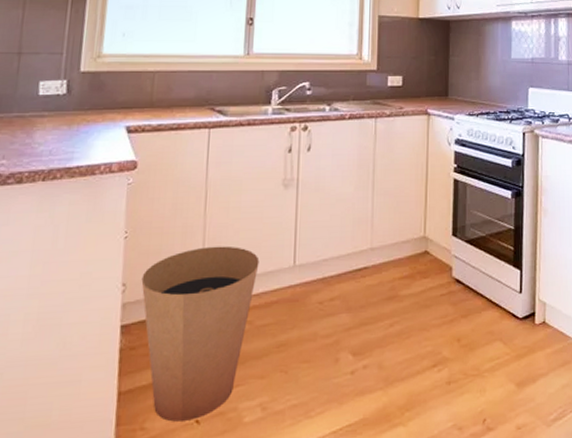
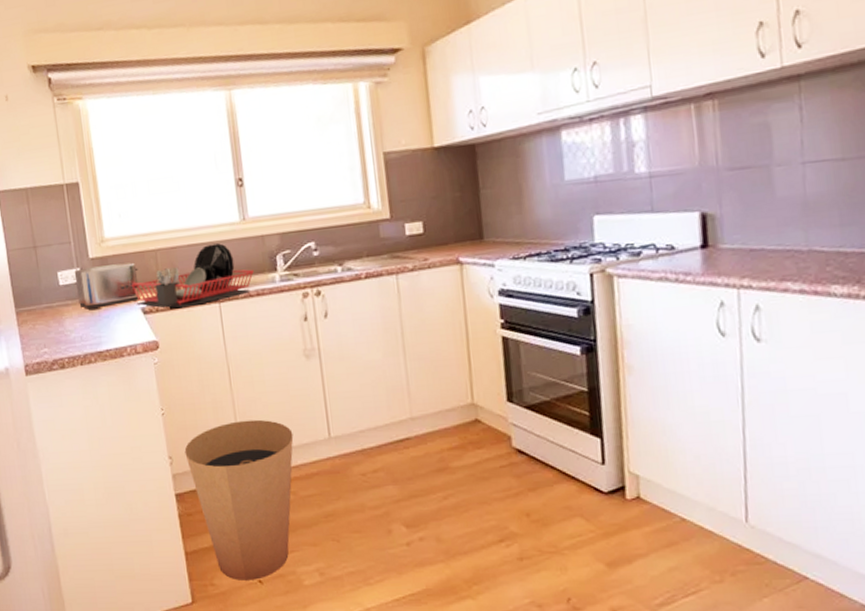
toaster: none [56,79,132,124] -> present [74,262,140,310]
dish rack: none [120,73,249,130] -> present [131,243,254,309]

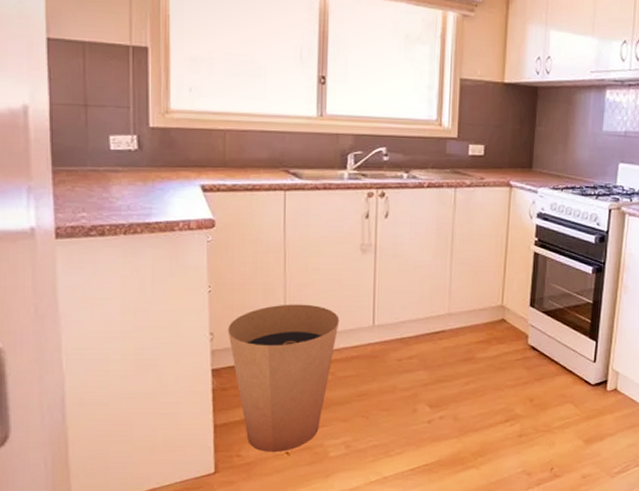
toaster: present [74,262,140,310] -> none [129,136,203,181]
dish rack: present [131,243,254,309] -> none [193,134,324,191]

